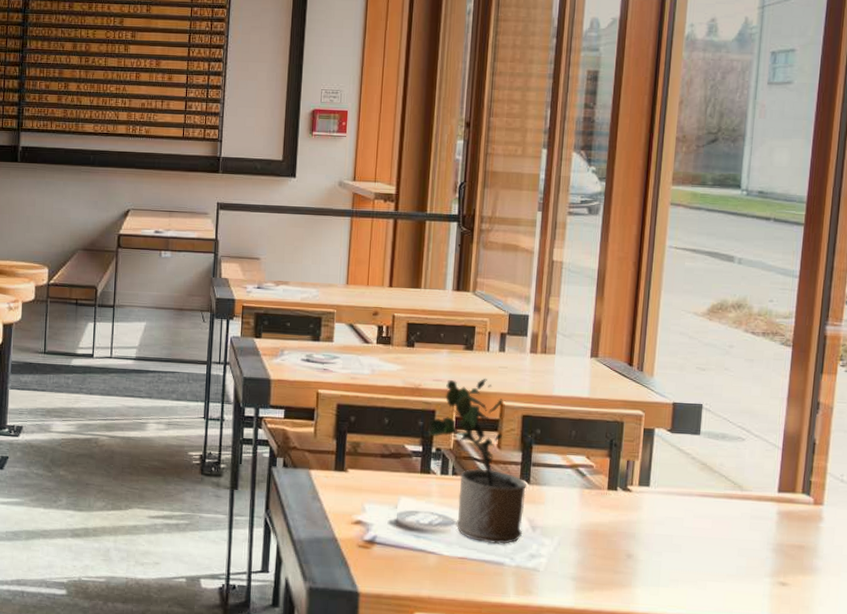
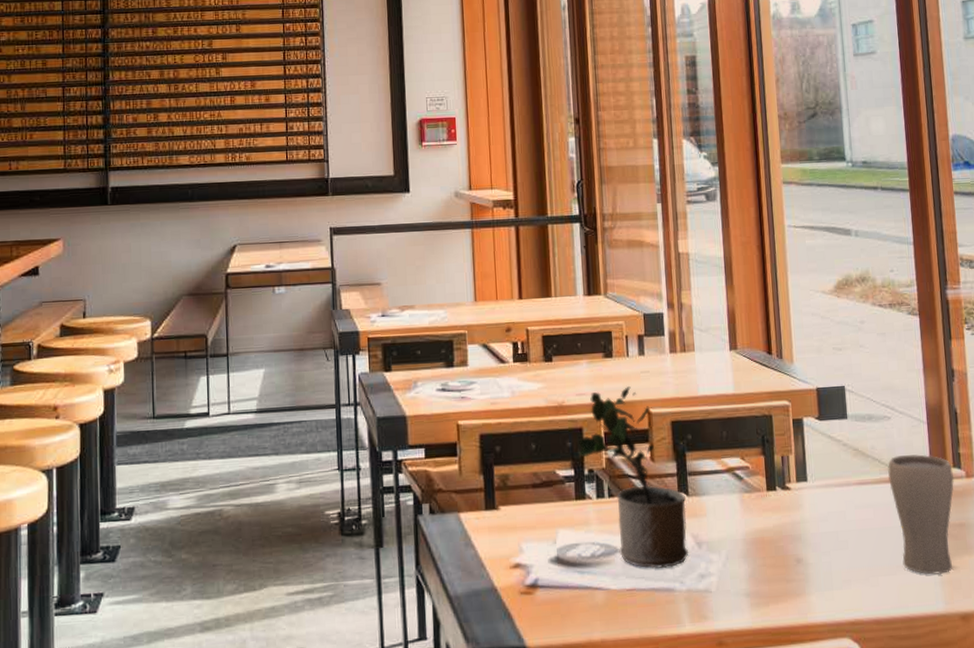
drinking glass: none [732,475,802,588] -> present [887,454,955,575]

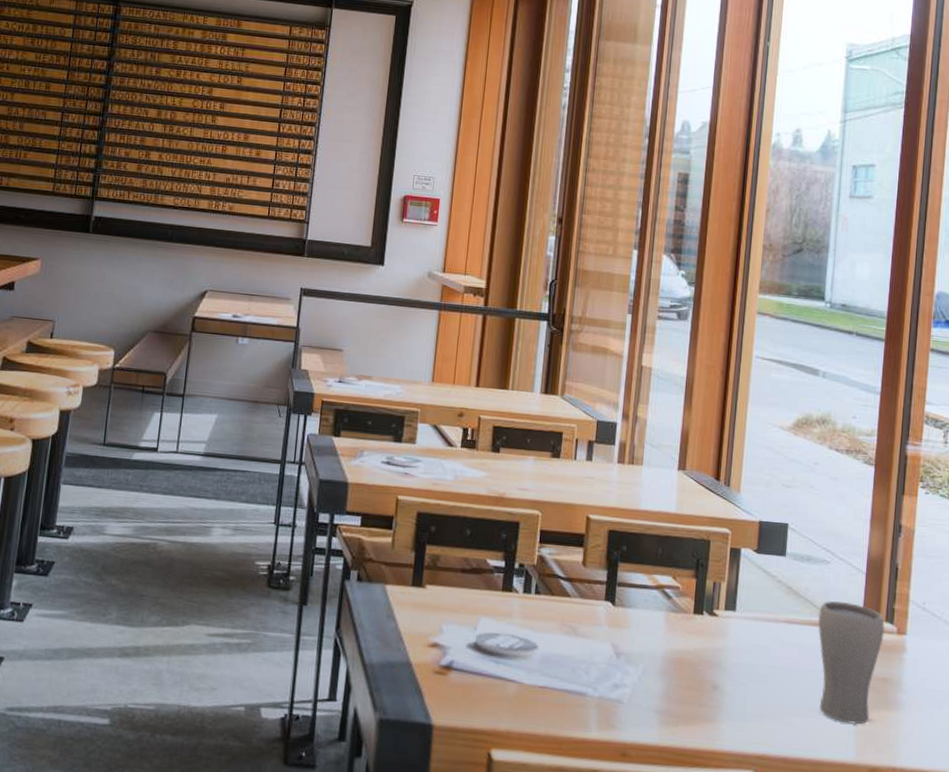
potted plant: present [578,386,689,569] -> none [511,489,611,672]

